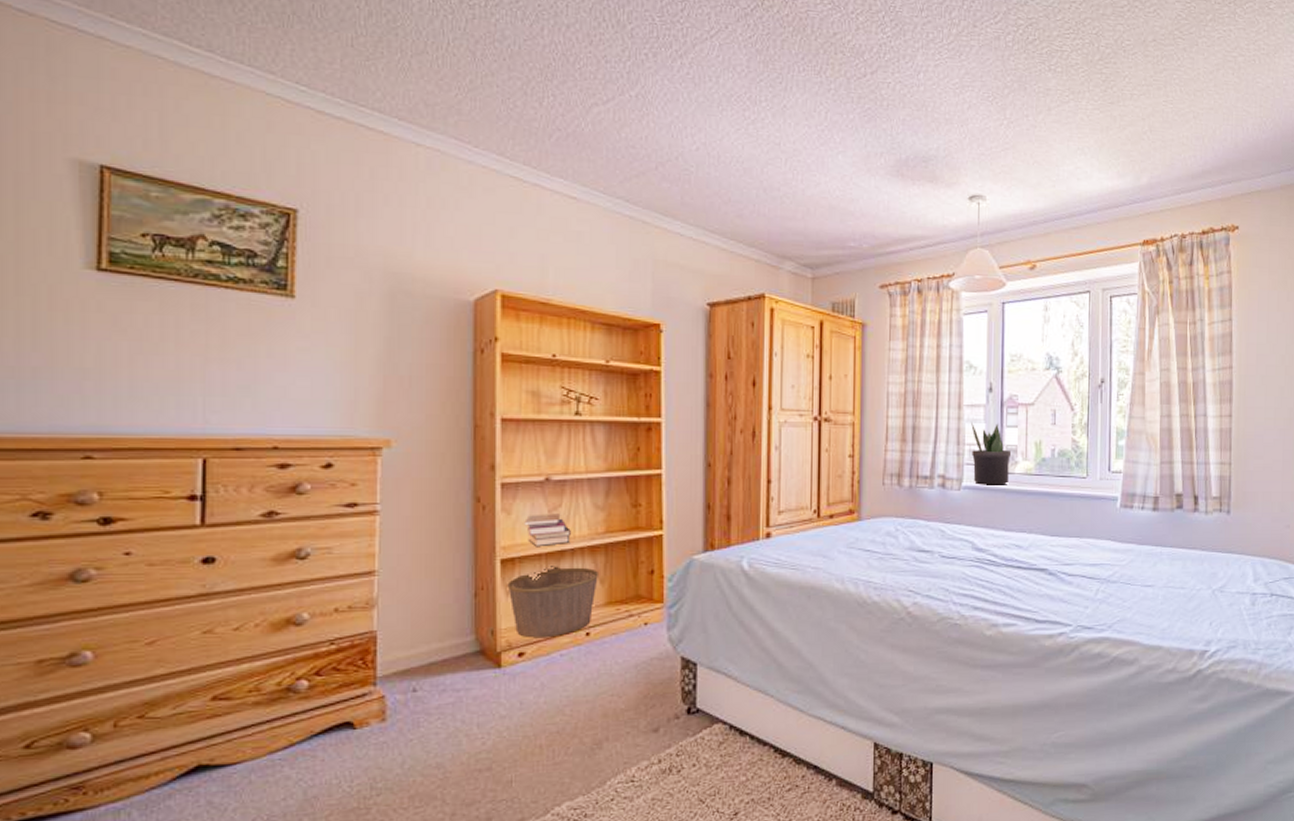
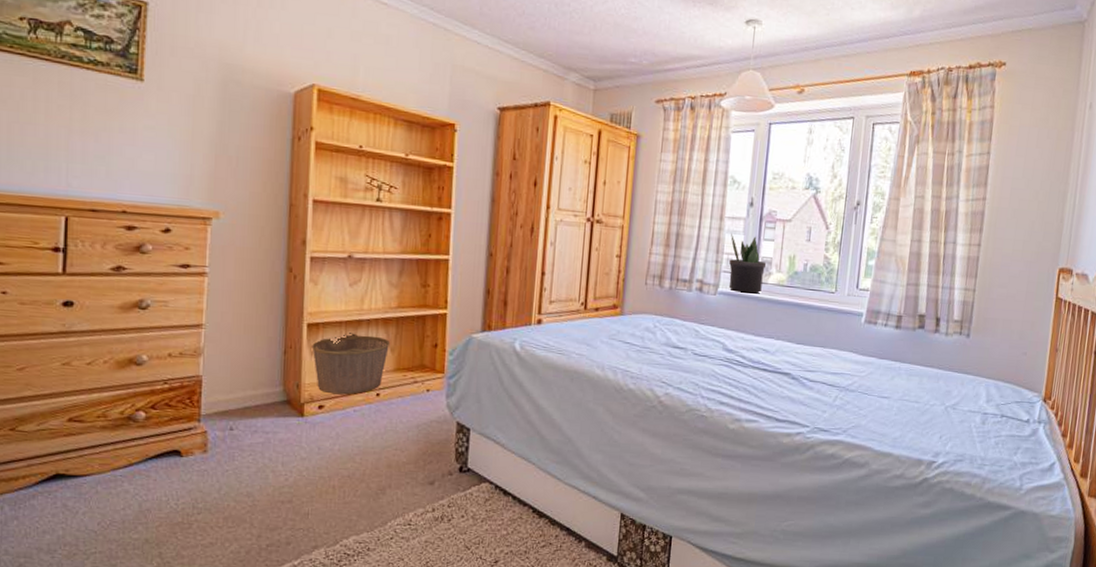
books: present [524,513,571,548] -> none [328,286,368,316]

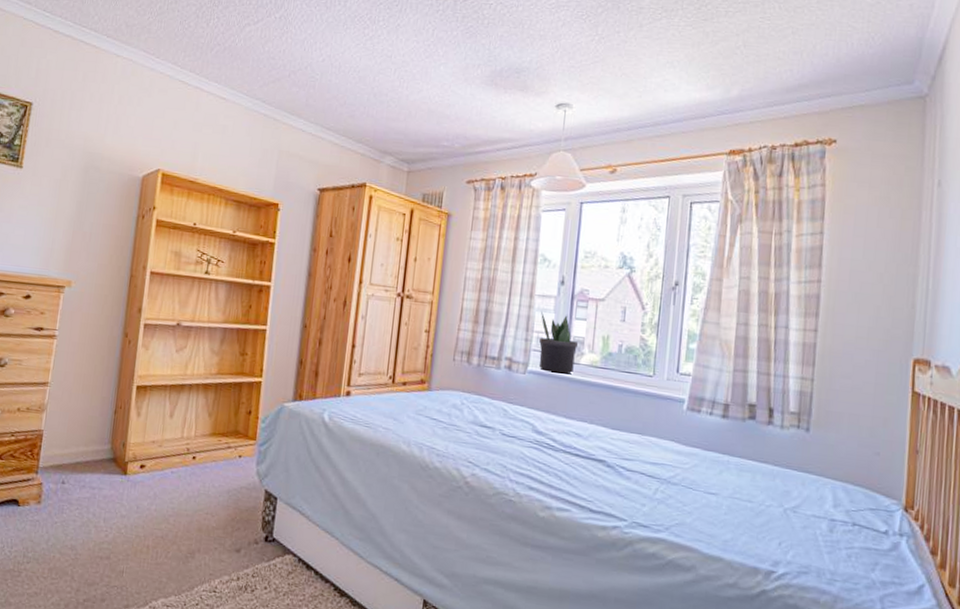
basket: present [312,333,391,395] -> none [139,396,209,456]

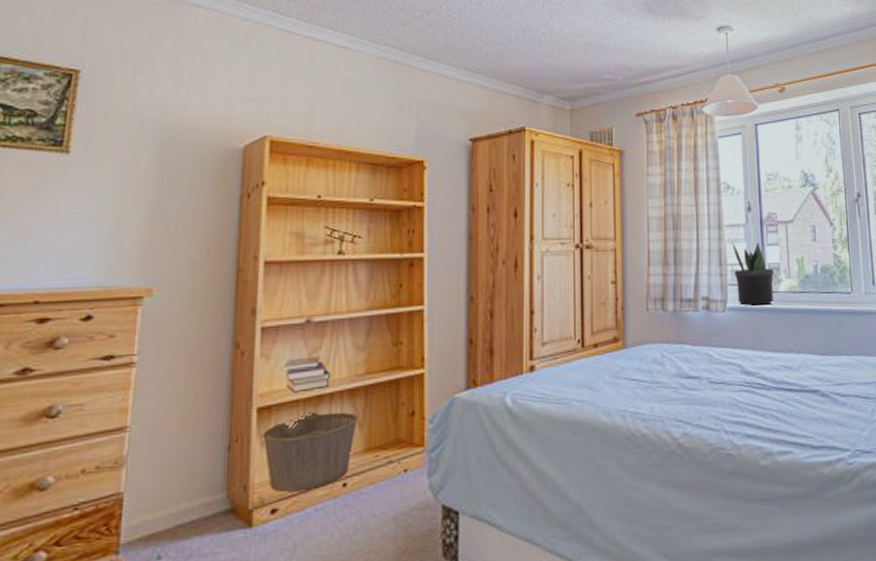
basket: none [139,396,209,456] -> present [262,412,359,493]
books: none [157,352,191,380] -> present [283,356,330,393]

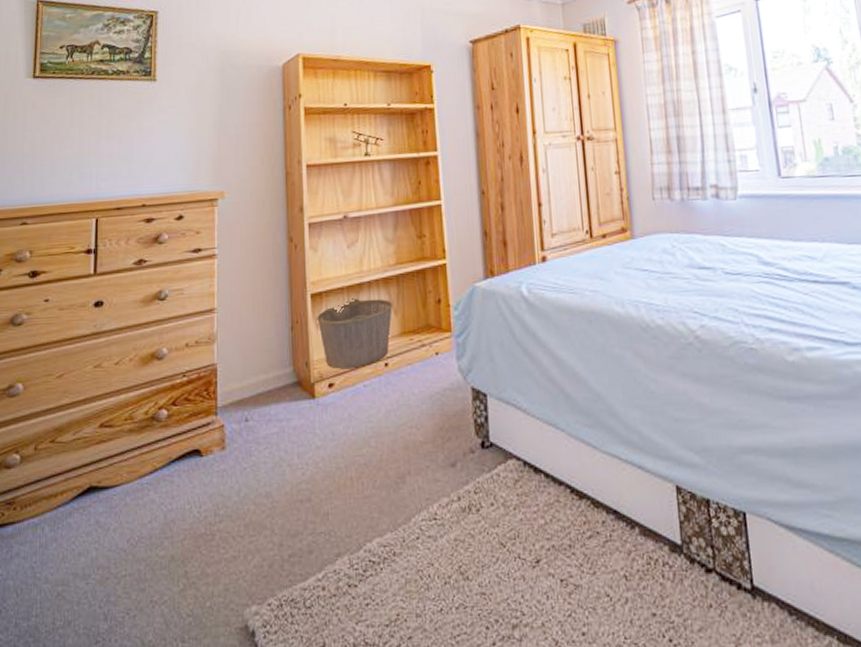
books: present [283,356,330,393] -> none [328,248,367,282]
planter: present [732,242,775,306] -> none [739,125,789,193]

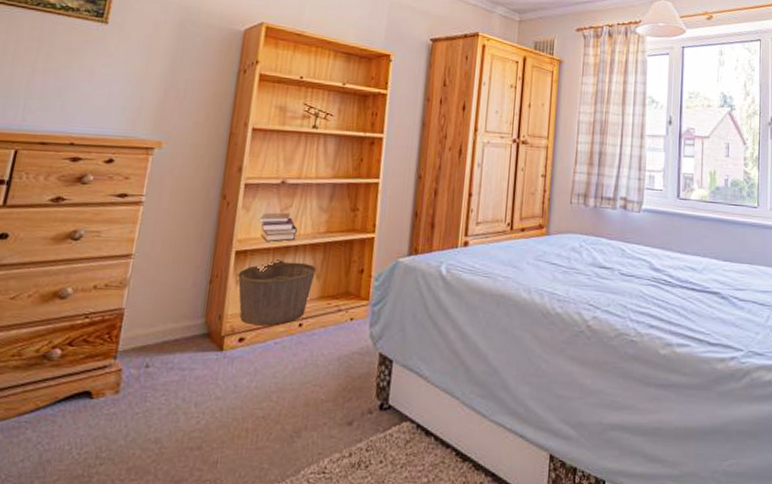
books: none [328,248,367,282] -> present [259,212,297,242]

